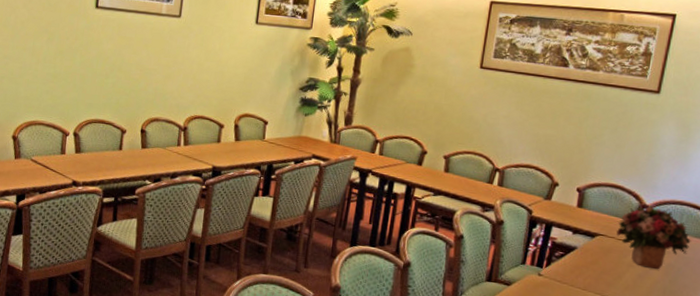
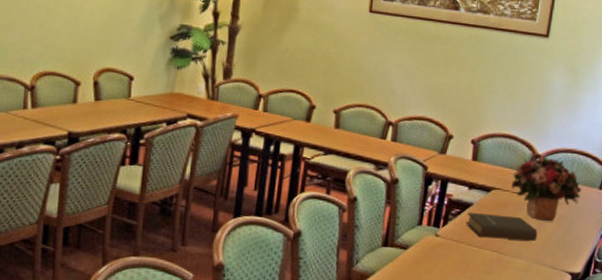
book: none [569,255,643,288] -> present [466,212,538,242]

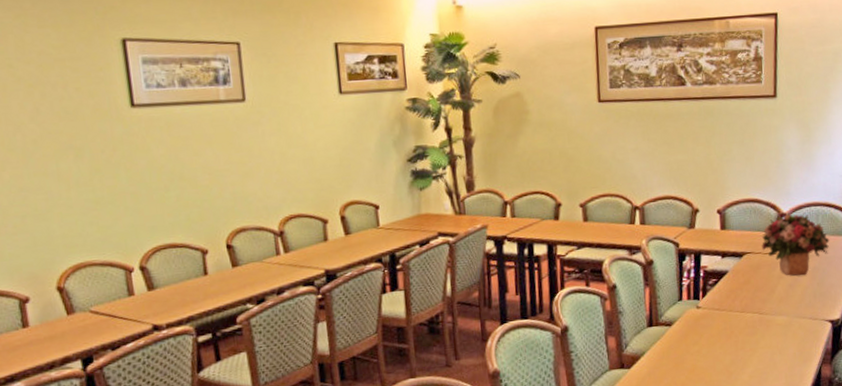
book: present [466,212,538,242] -> none [724,276,794,301]

